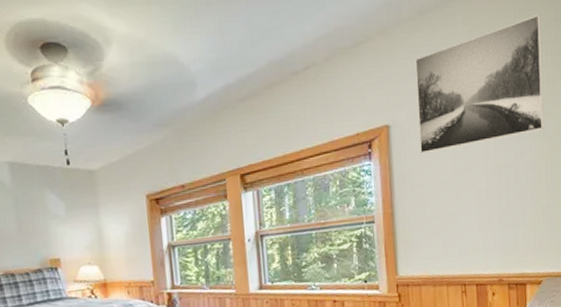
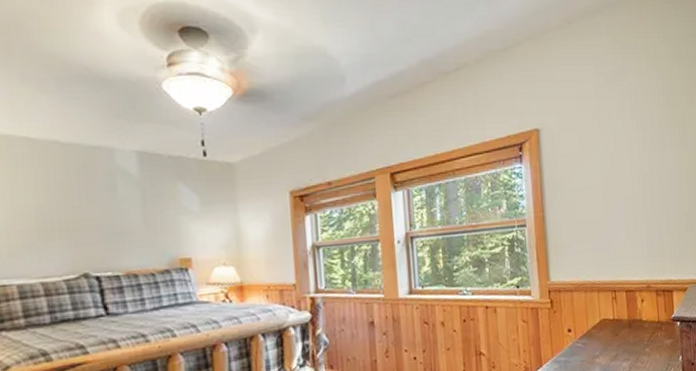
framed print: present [415,14,544,154] -> none [563,31,684,159]

